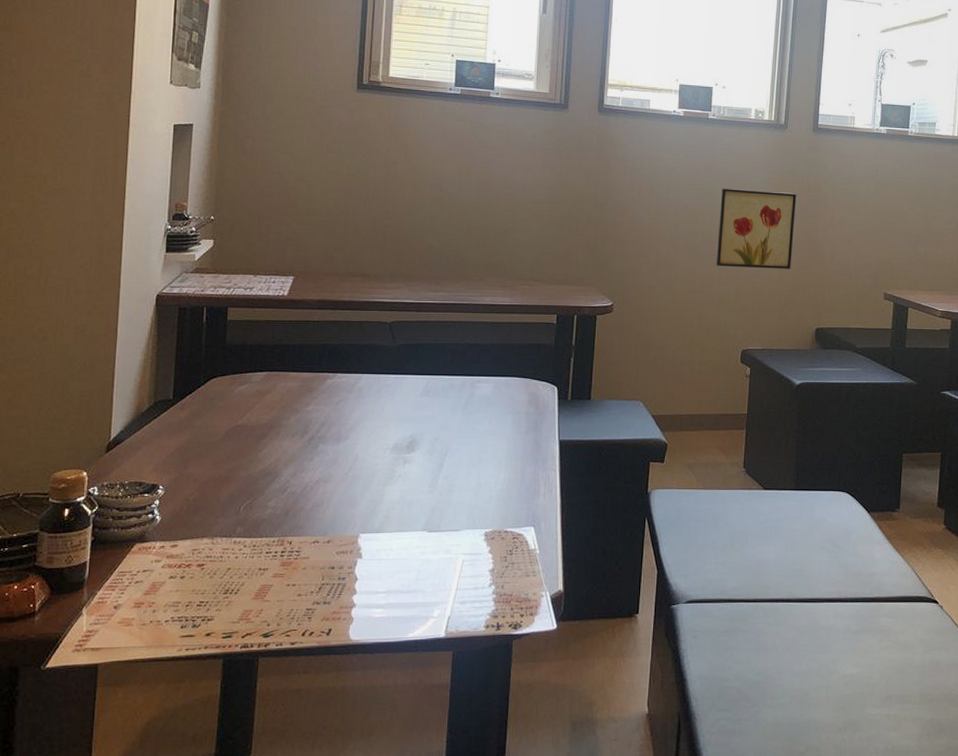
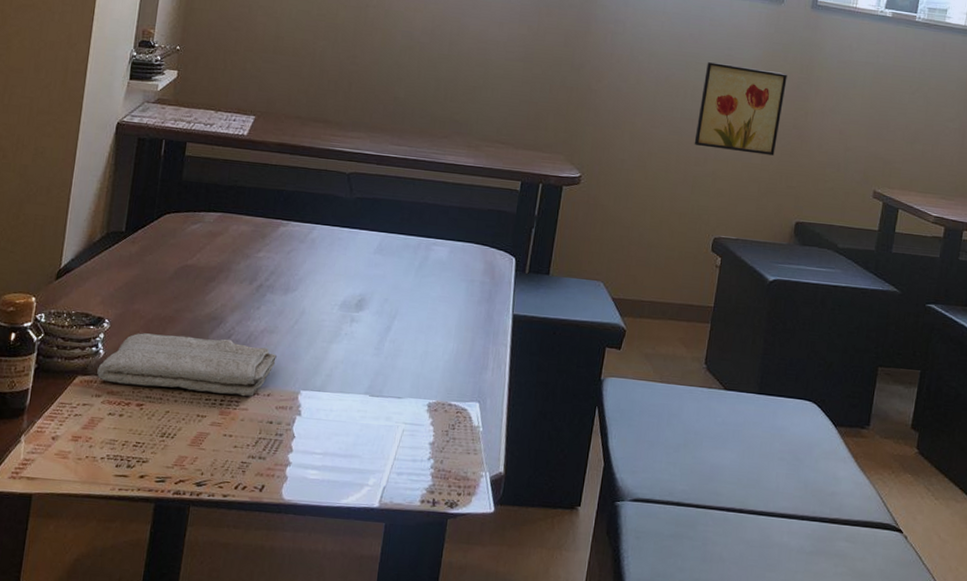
washcloth: none [155,492,333,547] -> present [97,333,277,397]

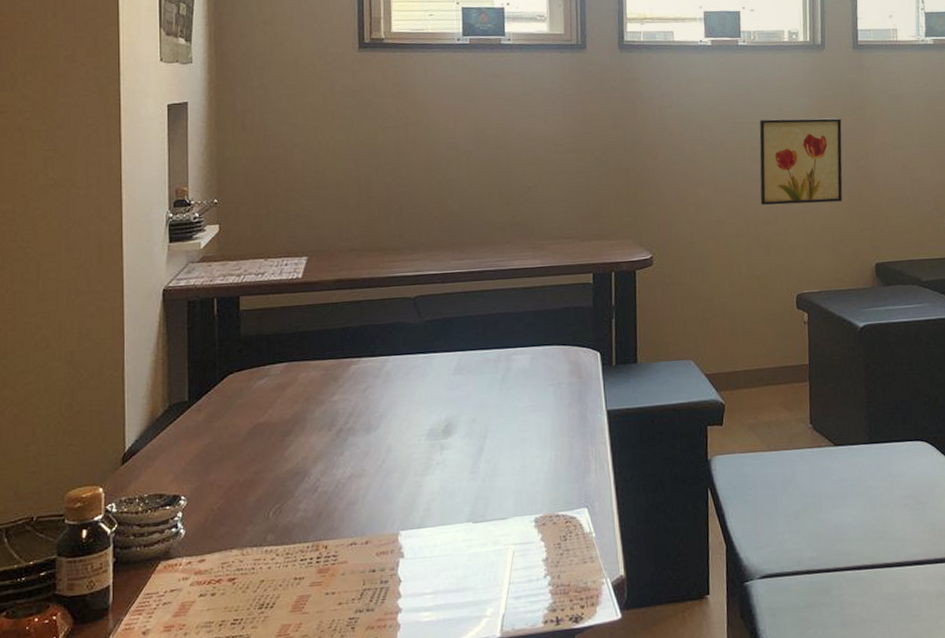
washcloth: present [97,333,277,397] -> none [181,492,369,562]

